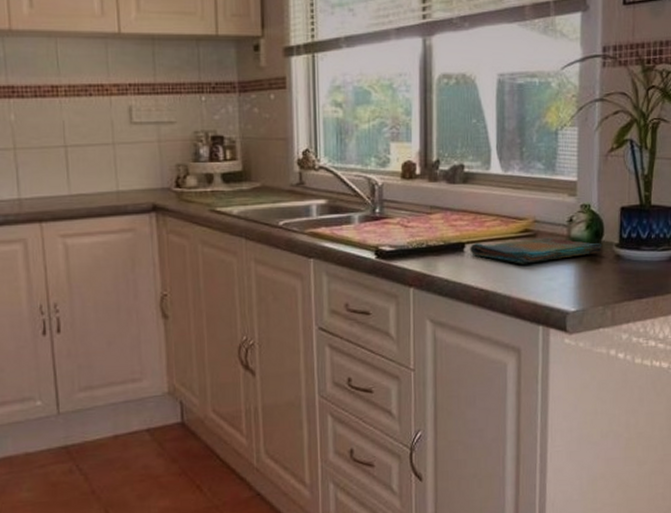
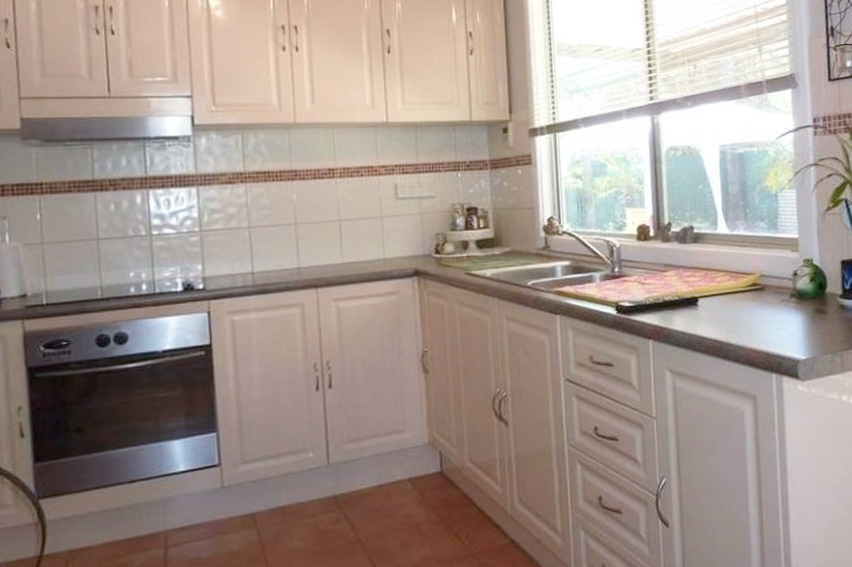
dish towel: present [470,237,602,264] -> none [703,290,827,316]

